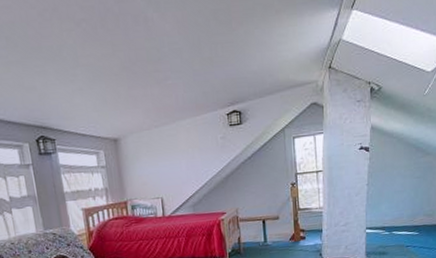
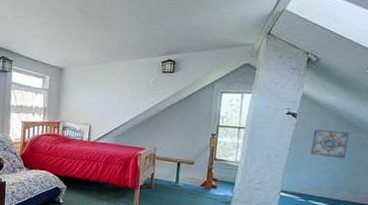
wall art: none [387,157,418,187] -> present [310,129,349,159]

